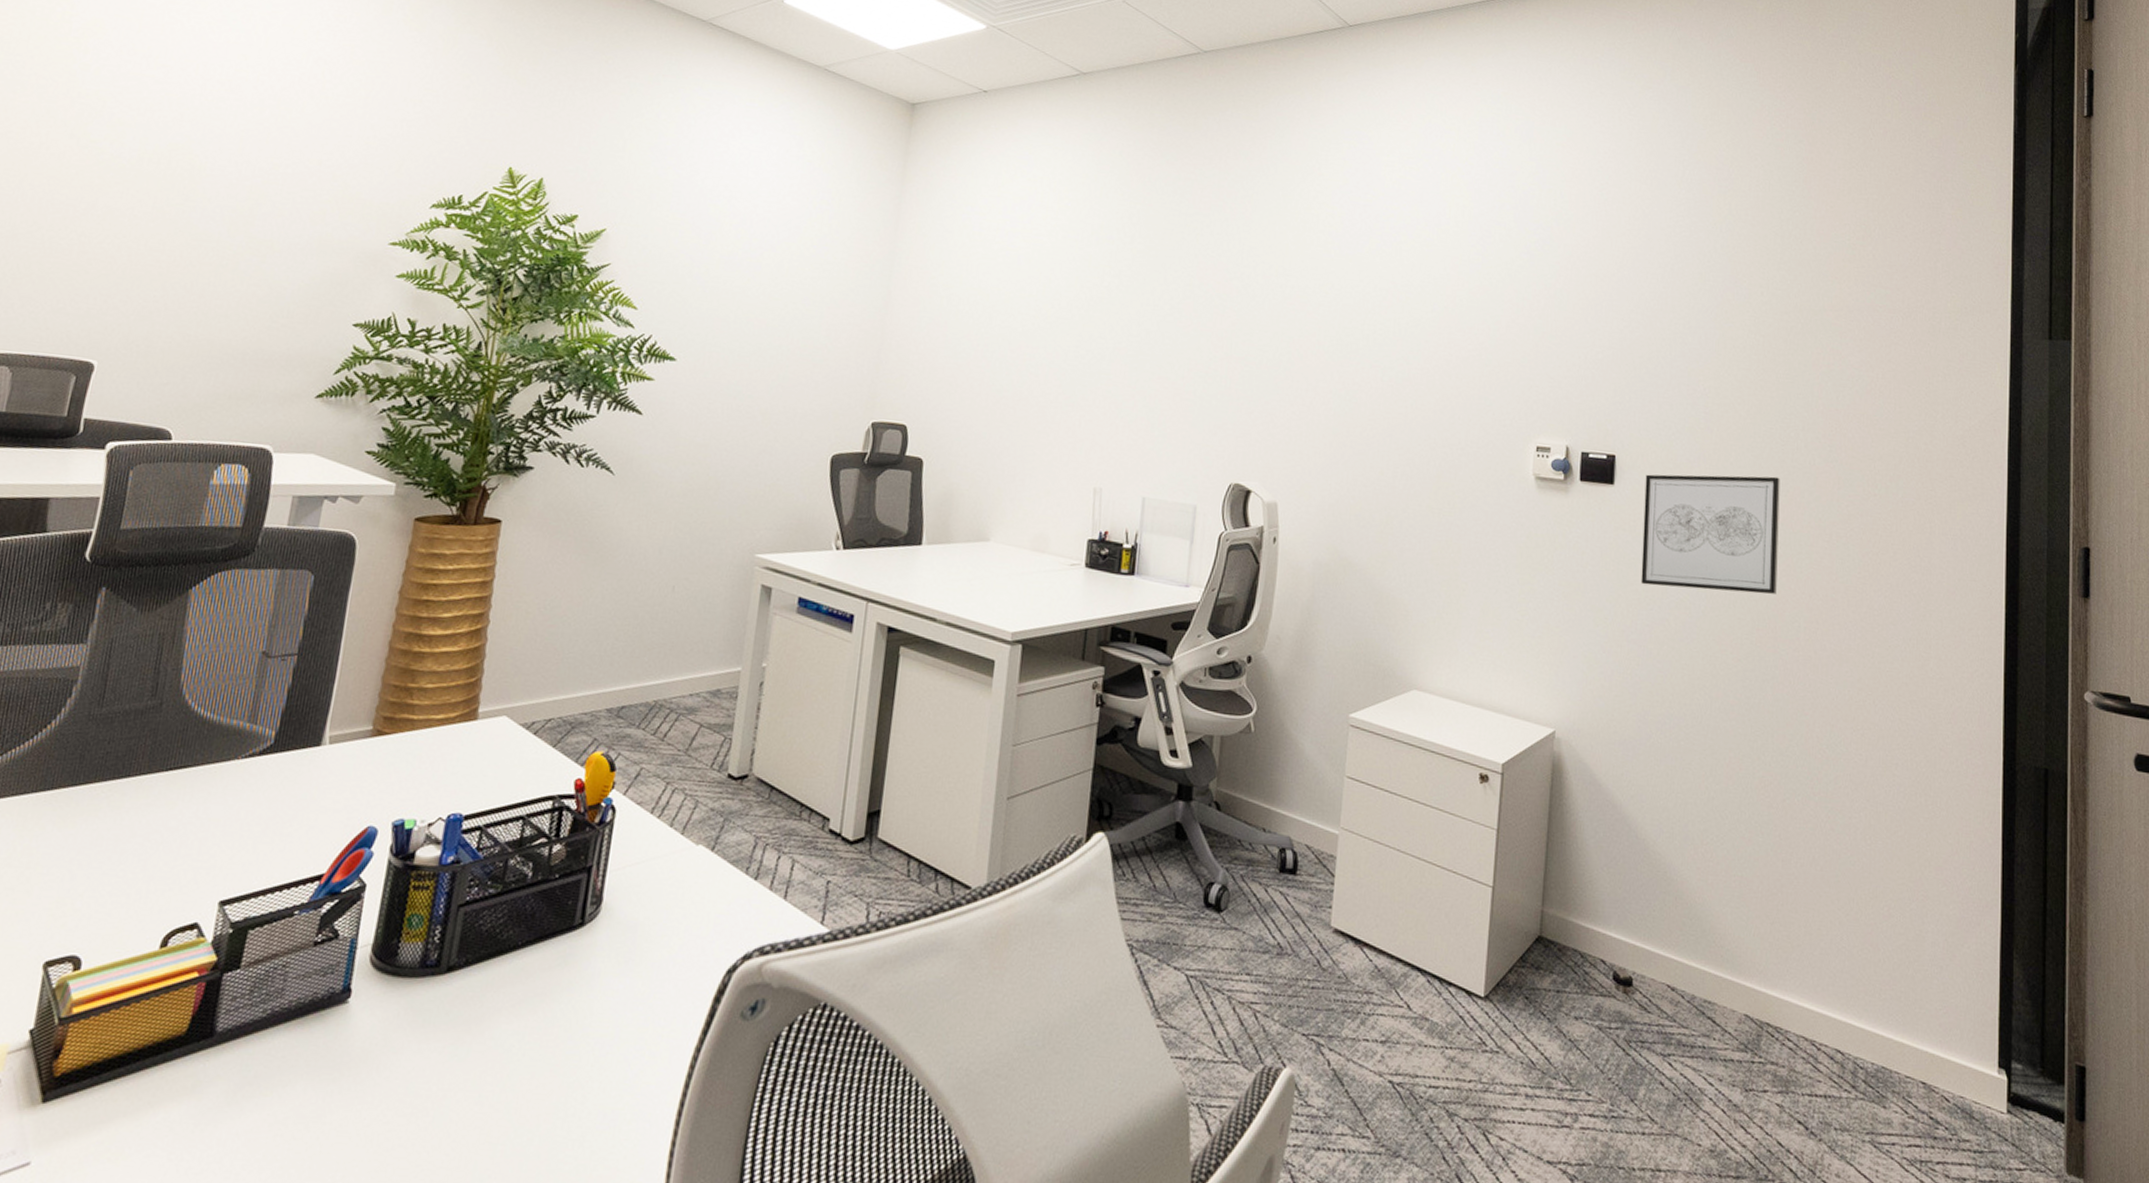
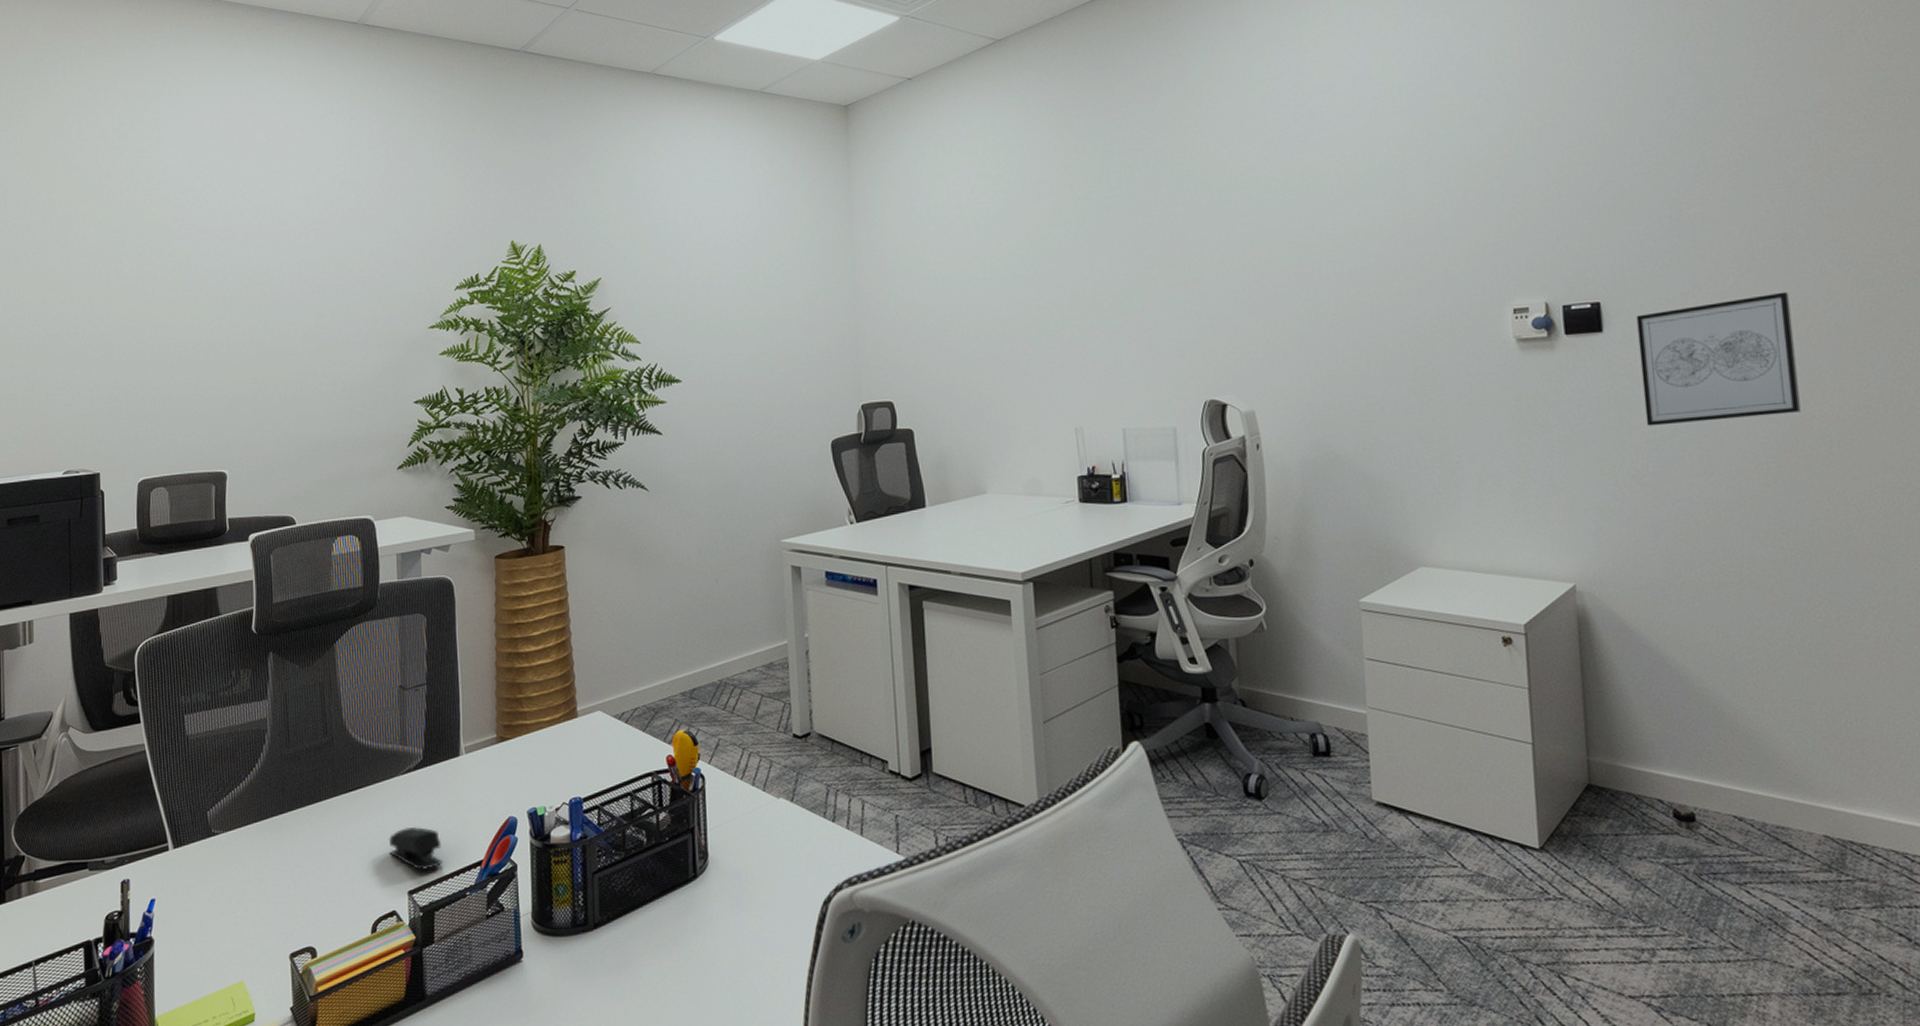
stapler: none [205,823,276,877] -> present [388,826,442,870]

